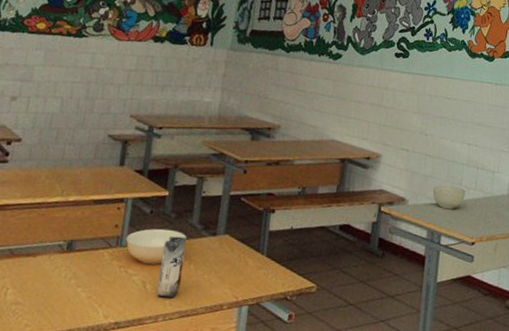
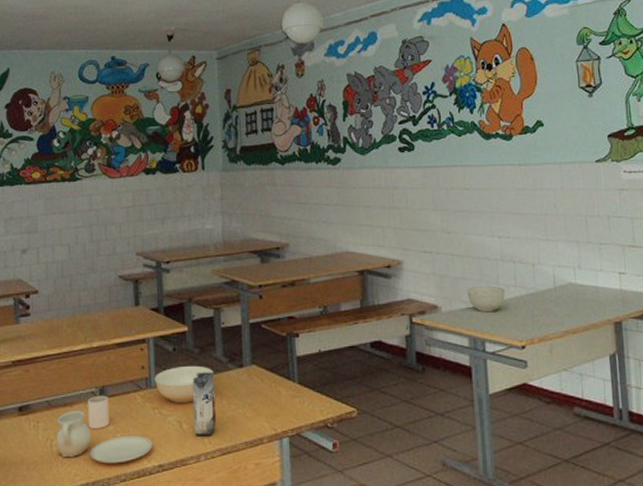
cream pitcher: none [10,261,51,307] -> present [55,410,92,457]
plate: none [45,290,113,318] -> present [90,435,153,464]
cup: none [48,248,76,282] -> present [88,395,109,428]

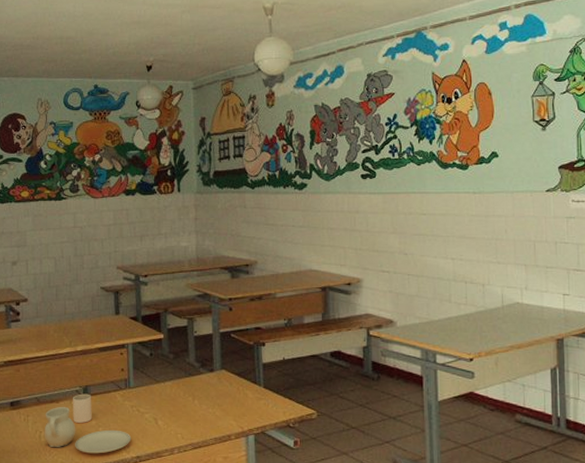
bowl: present [154,365,213,404] -> none [133,369,187,403]
juice box: present [192,372,217,436] -> none [167,375,189,432]
bowl: present [467,286,506,313] -> none [421,303,456,328]

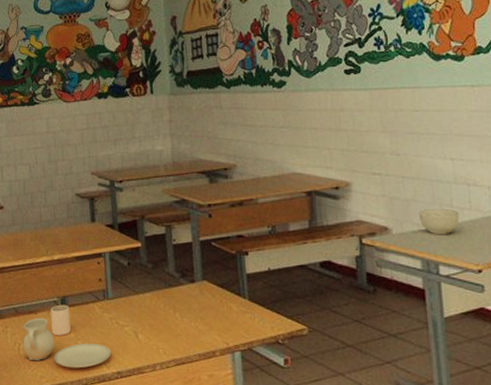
bowl: none [421,303,456,328] -> present [418,208,460,235]

